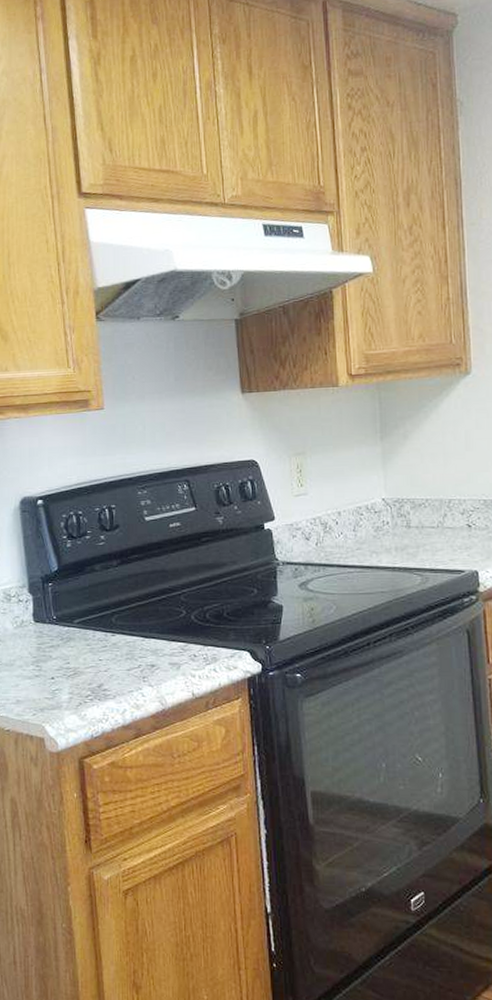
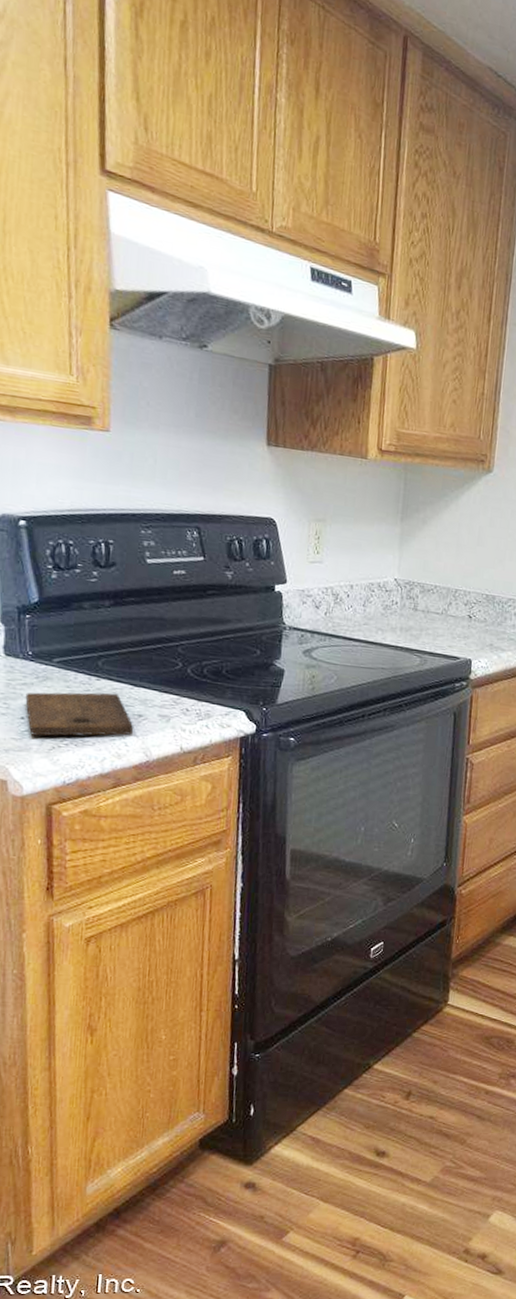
cutting board: none [54,646,149,694] -> present [25,692,134,736]

